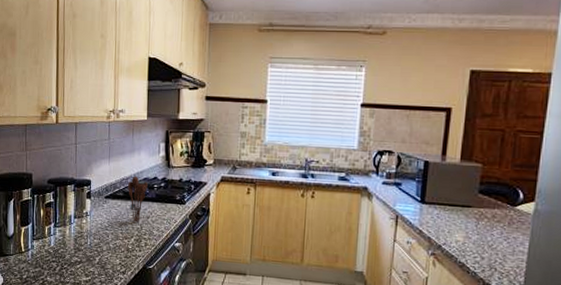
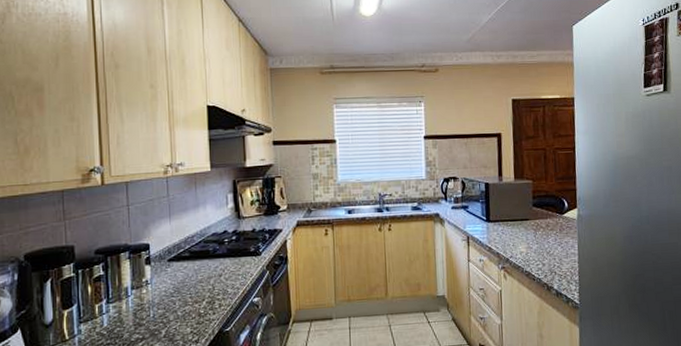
utensil holder: present [128,176,148,223] -> none [194,232,217,283]

